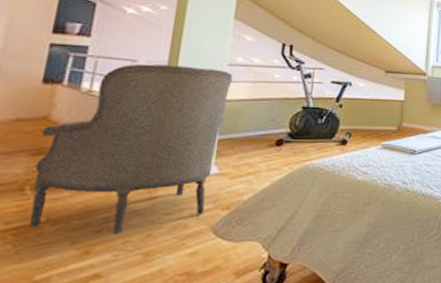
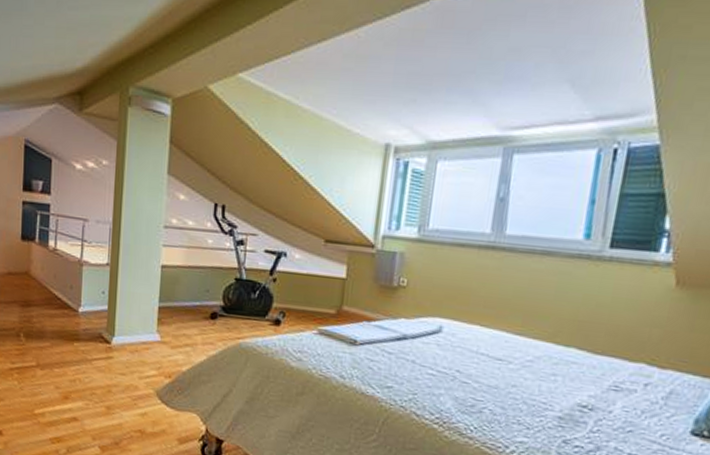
armchair: present [28,63,233,235] -> none [25,223,169,387]

